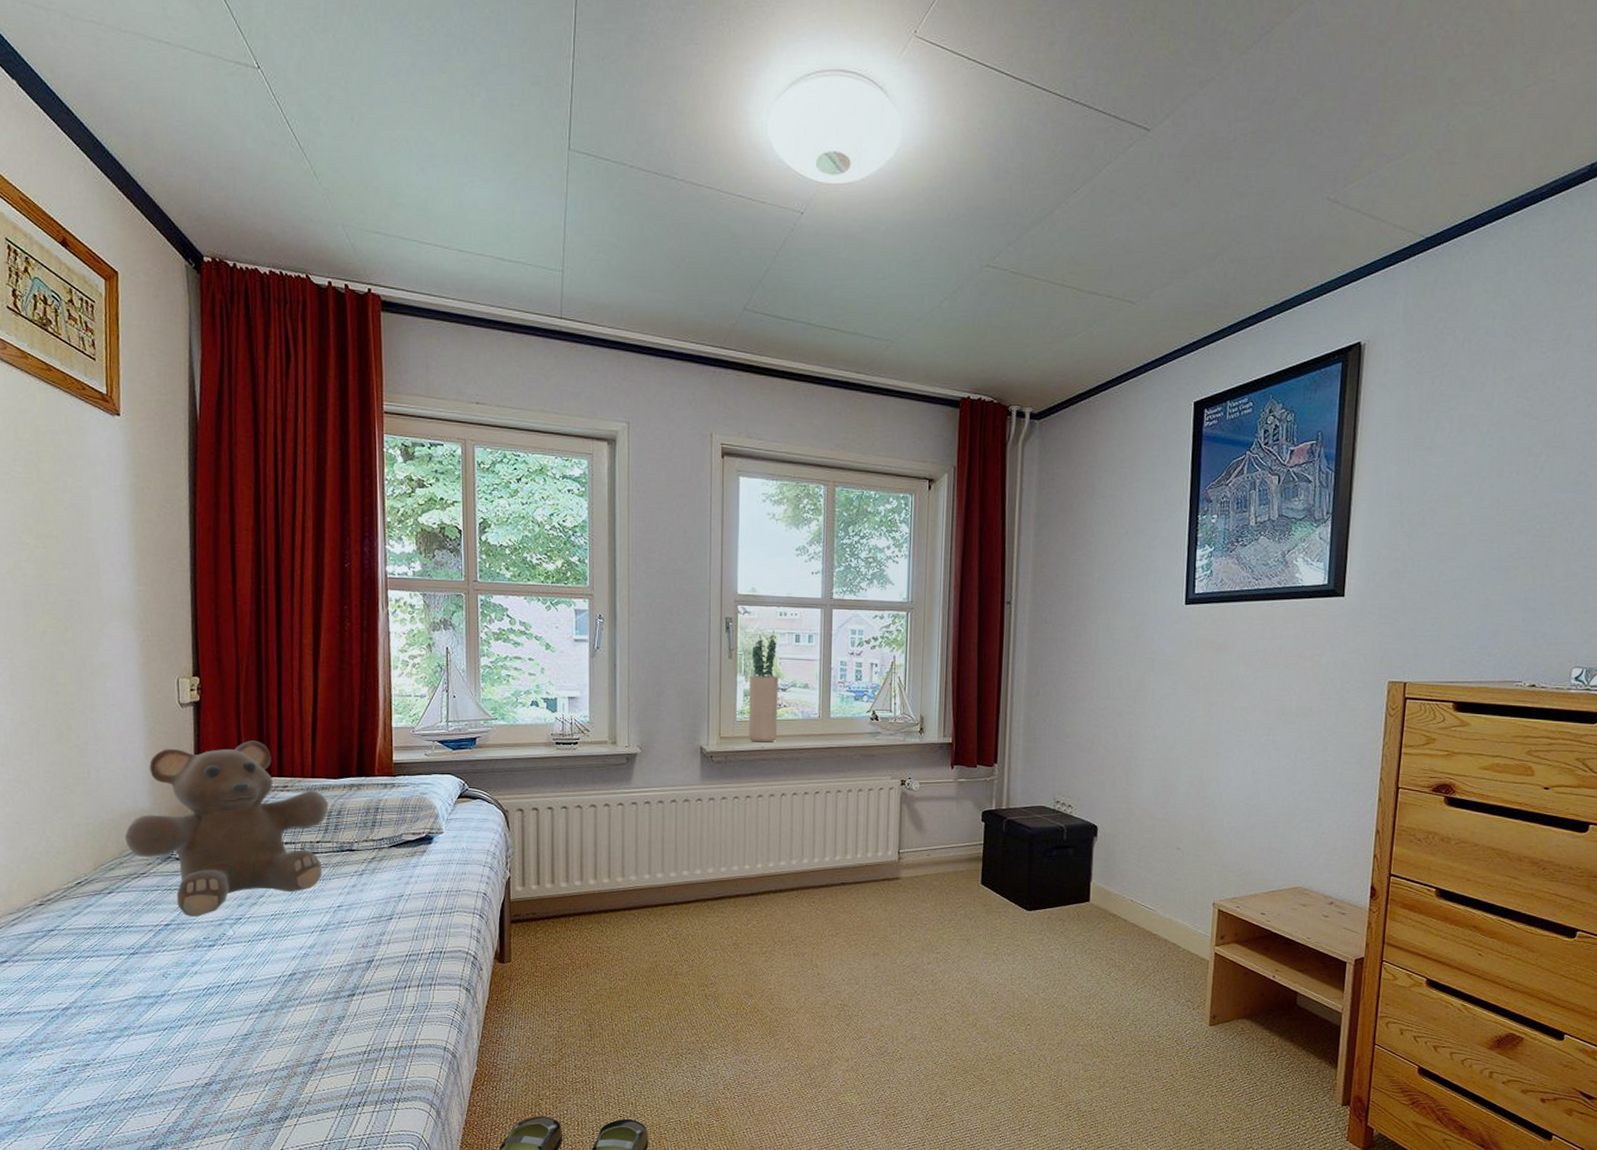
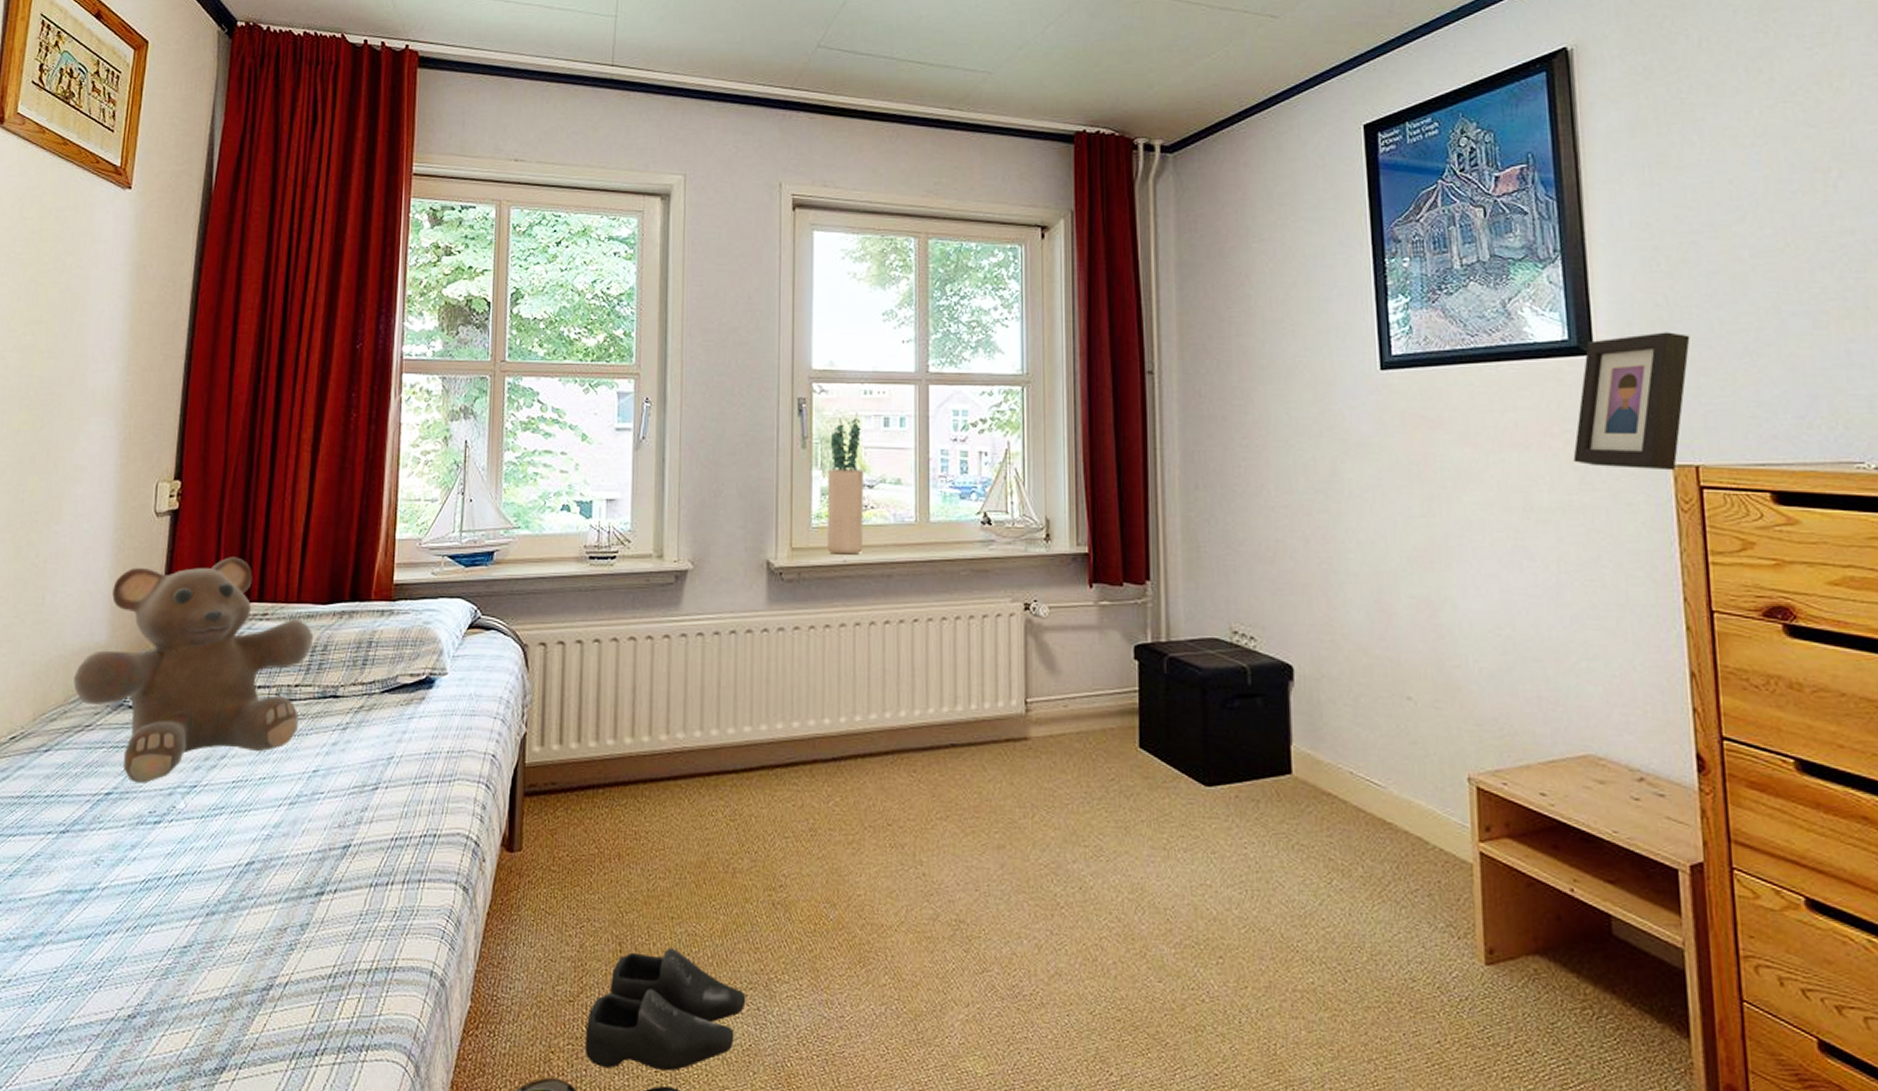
shoe: none [565,1027,686,1109] -> present [584,947,746,1072]
picture frame: none [1318,580,1416,686] -> present [1573,332,1690,471]

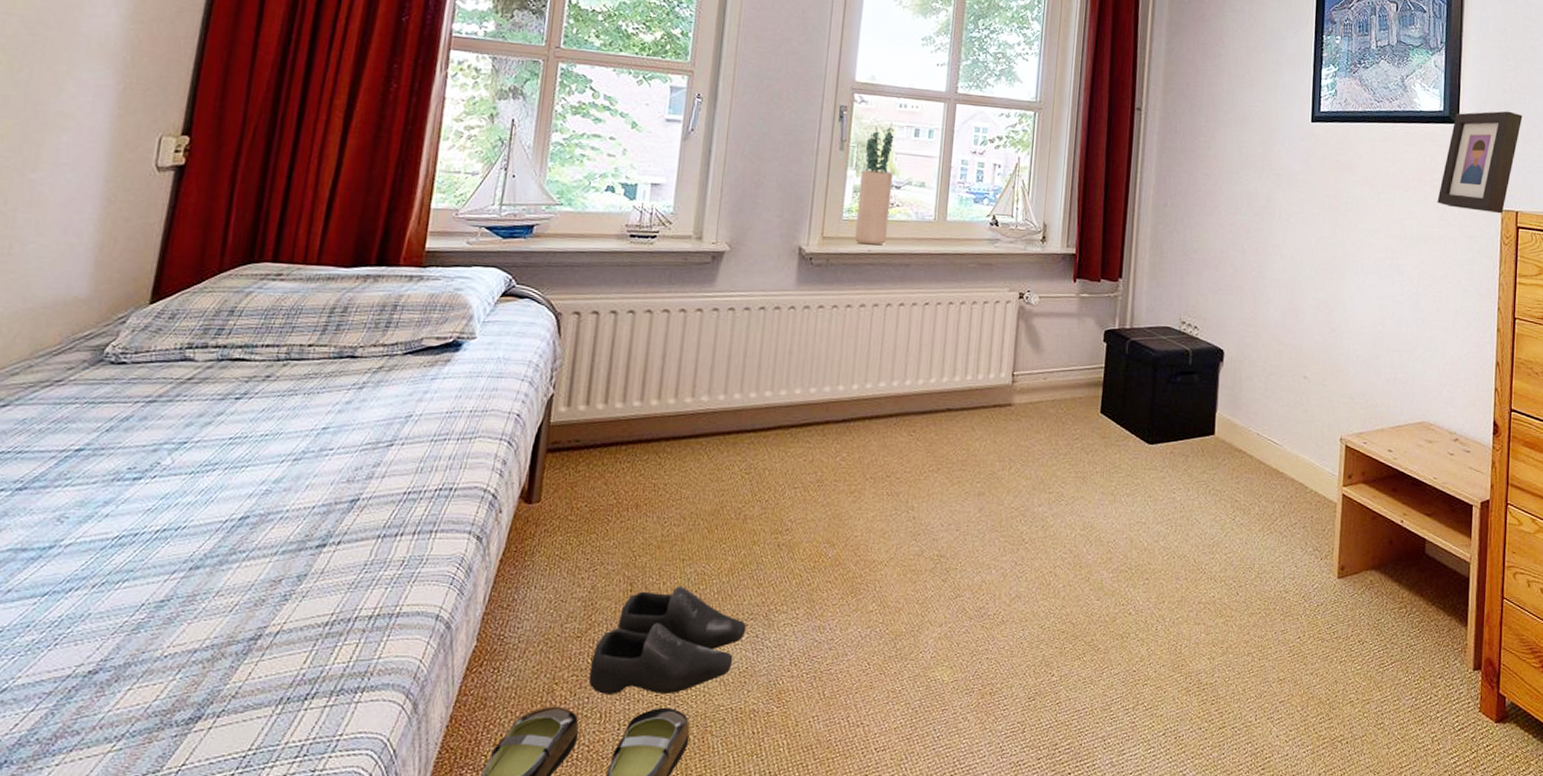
teddy bear: present [73,557,314,783] -> none [43,216,333,440]

